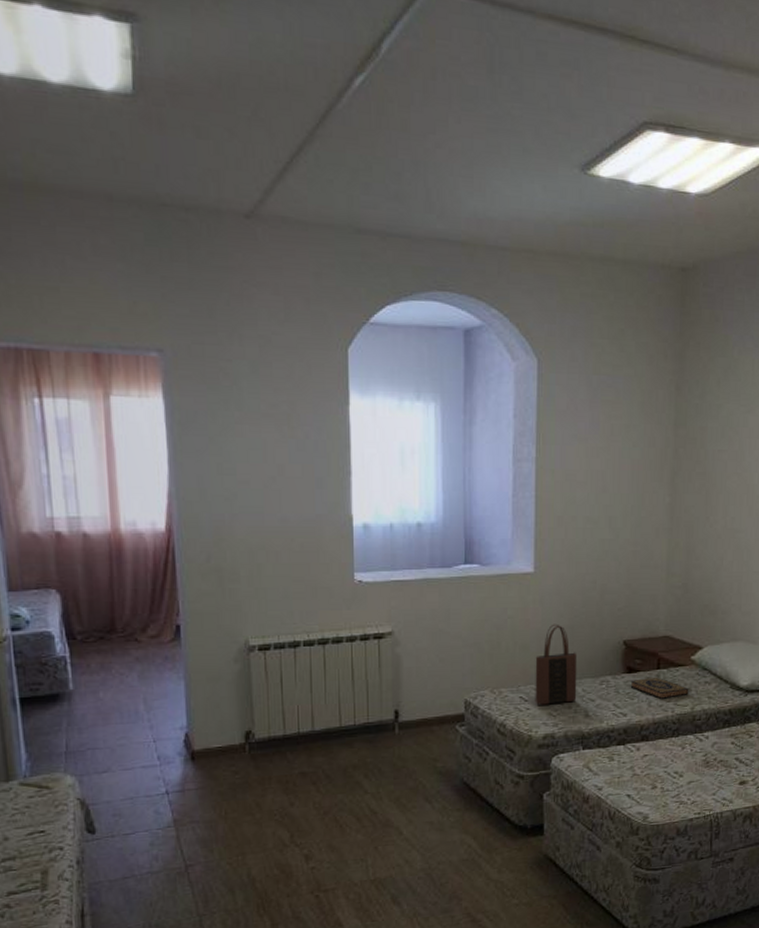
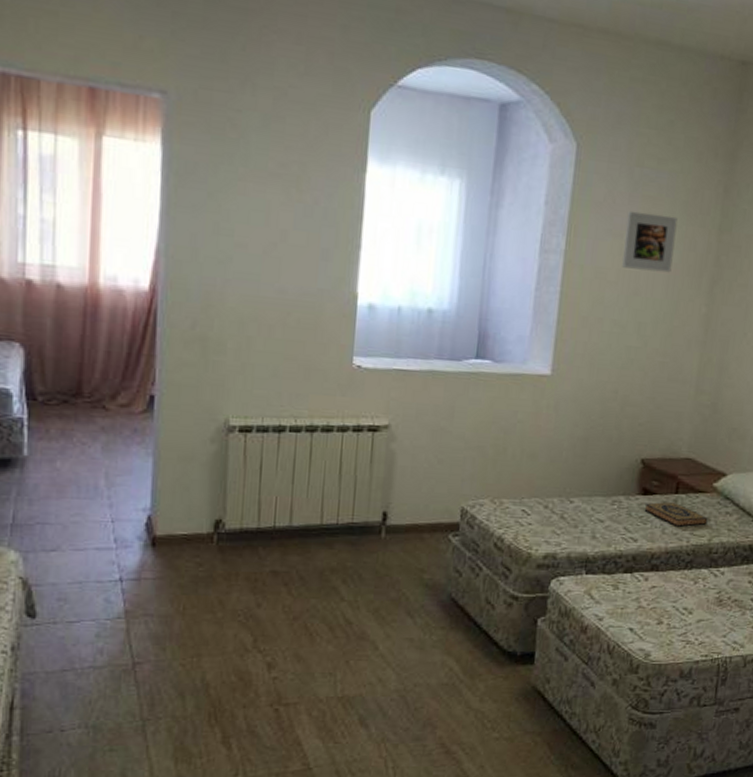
tote bag: present [535,623,578,705] -> none [538,433,590,522]
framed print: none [589,415,636,469] -> present [622,210,678,273]

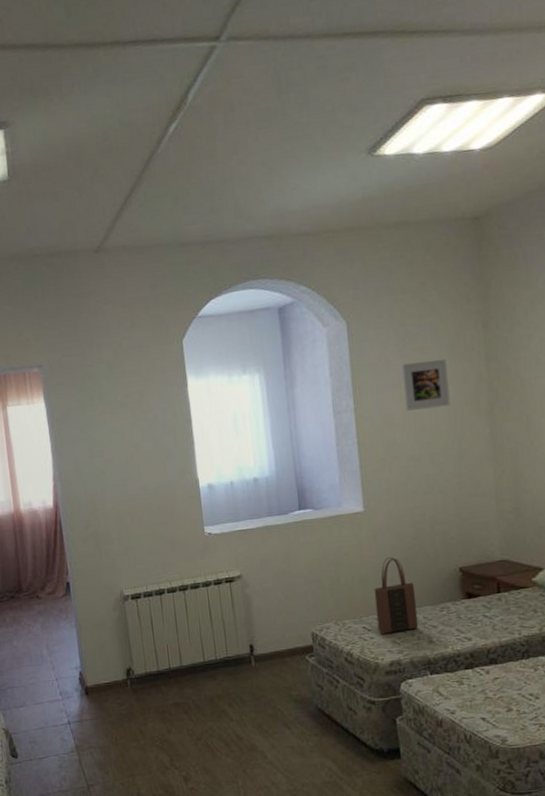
tote bag: none [538,433,590,522] -> present [374,556,419,634]
hardback book: present [644,501,708,527] -> none [471,600,535,622]

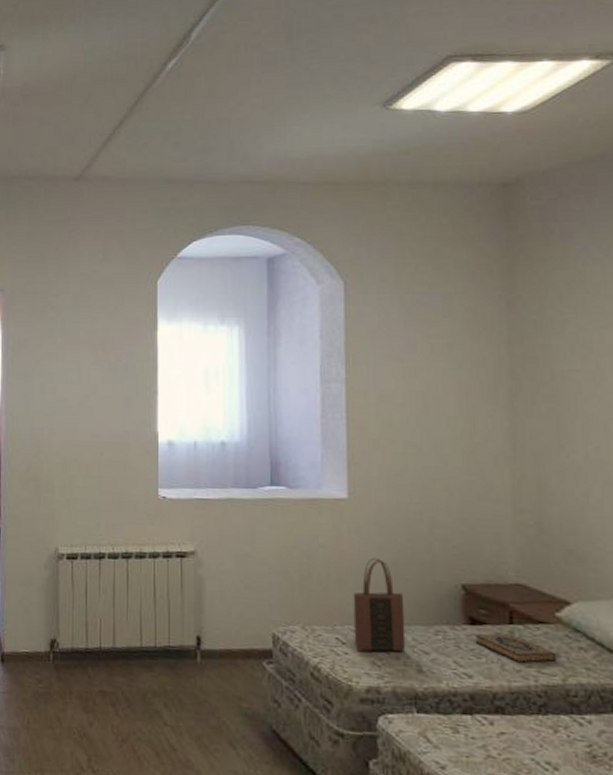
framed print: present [401,358,450,411] -> none [405,335,462,390]
hardback book: none [471,600,535,622] -> present [474,633,557,663]

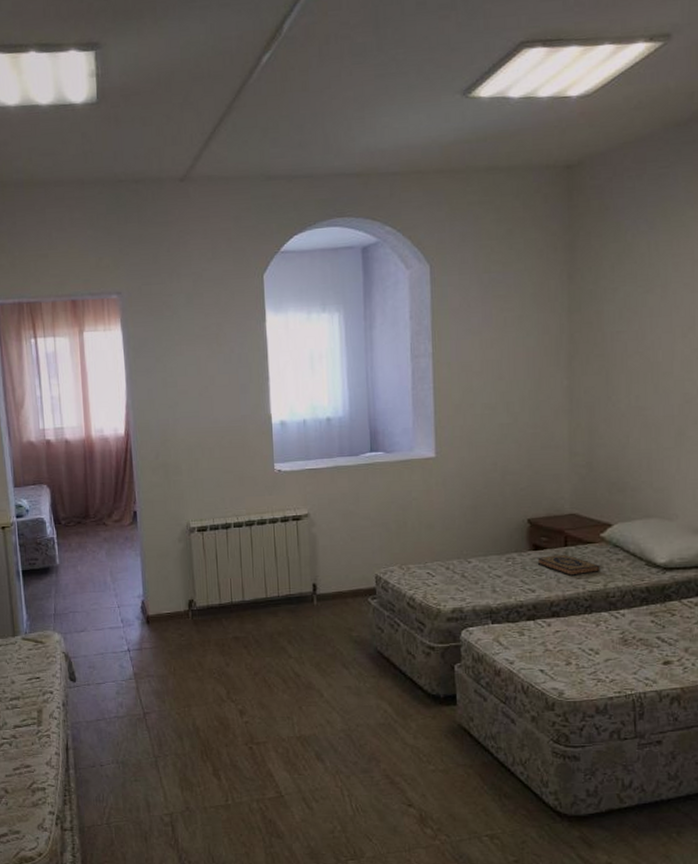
tote bag: present [353,557,406,653] -> none [440,504,483,581]

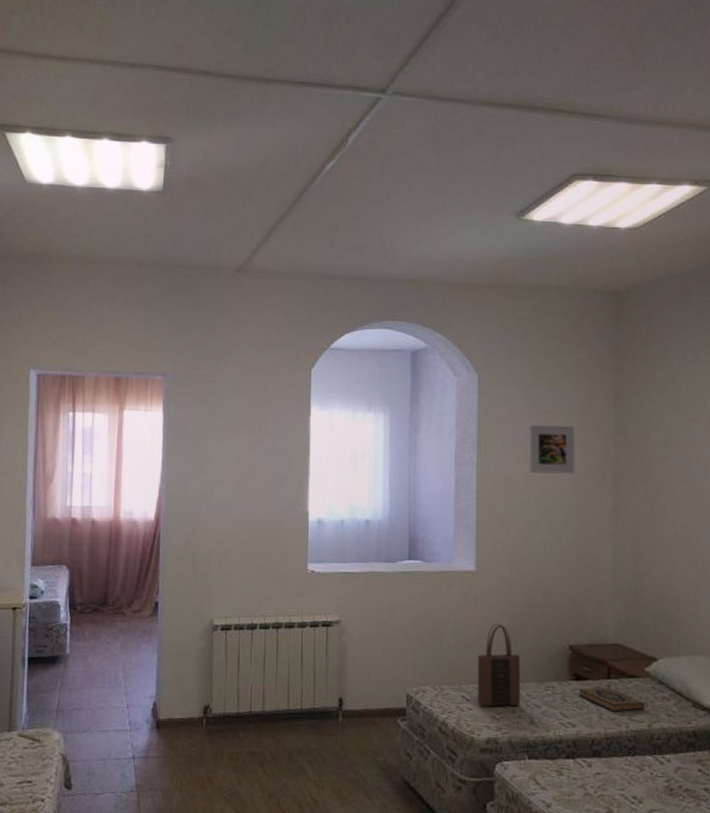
tote bag: none [440,504,483,581] -> present [477,623,521,707]
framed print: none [483,308,530,359] -> present [529,424,575,474]

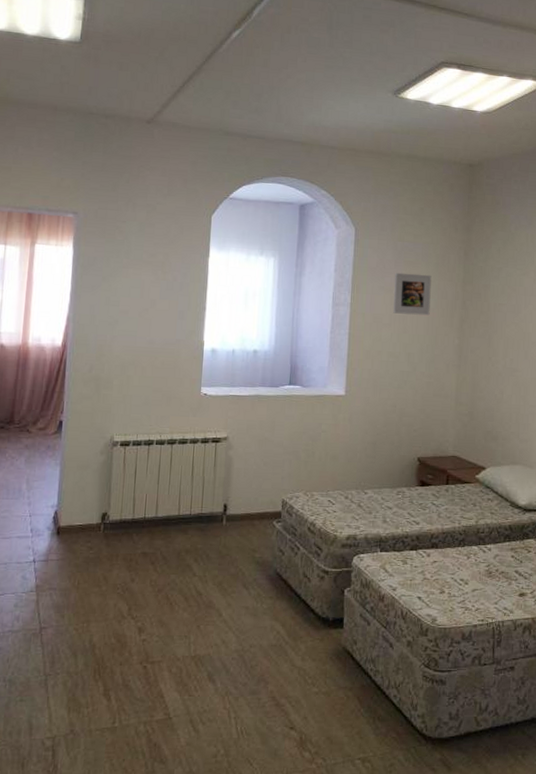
tote bag: present [477,623,521,707] -> none [341,439,379,509]
hardback book: present [578,687,645,712] -> none [422,491,474,511]

